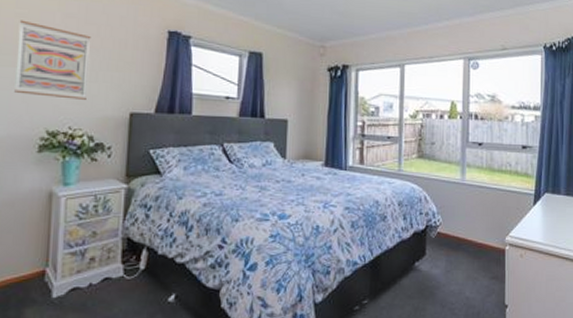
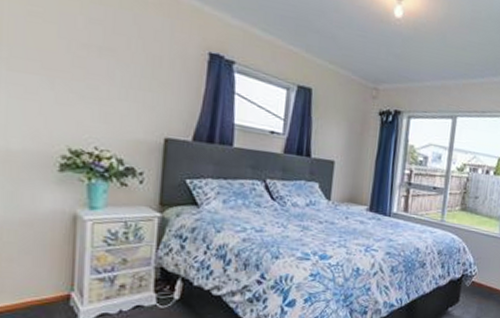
wall art: present [14,20,92,100] -> none [29,19,120,119]

